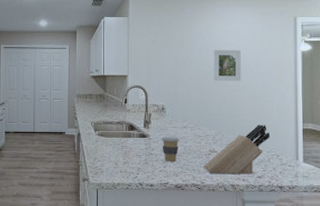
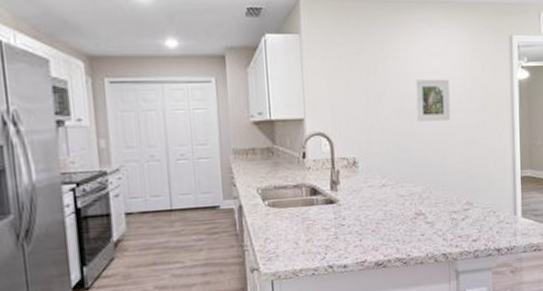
coffee cup: present [162,136,180,162] -> none [355,198,378,233]
knife block: present [203,125,271,175] -> none [408,175,486,242]

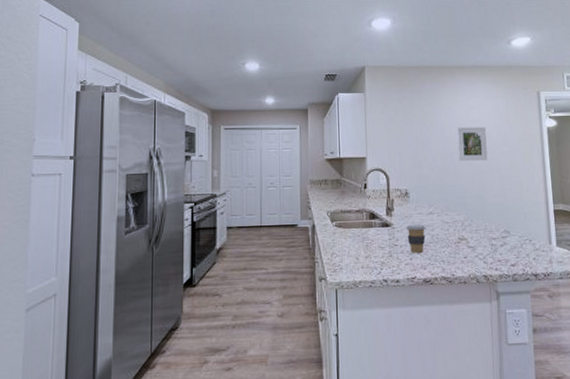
coffee cup: none [355,198,378,233] -> present [406,224,426,253]

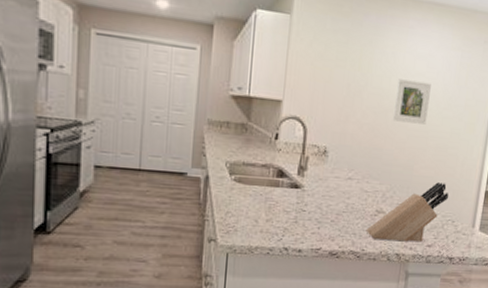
coffee cup: present [406,224,426,253] -> none [318,188,342,222]
knife block: none [452,207,522,264] -> present [365,182,449,243]

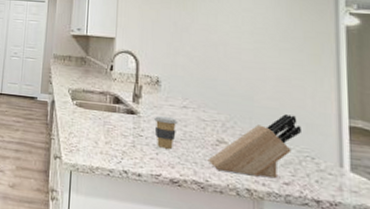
coffee cup: none [318,188,342,222] -> present [154,115,178,149]
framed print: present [392,79,431,125] -> none [223,16,261,56]

